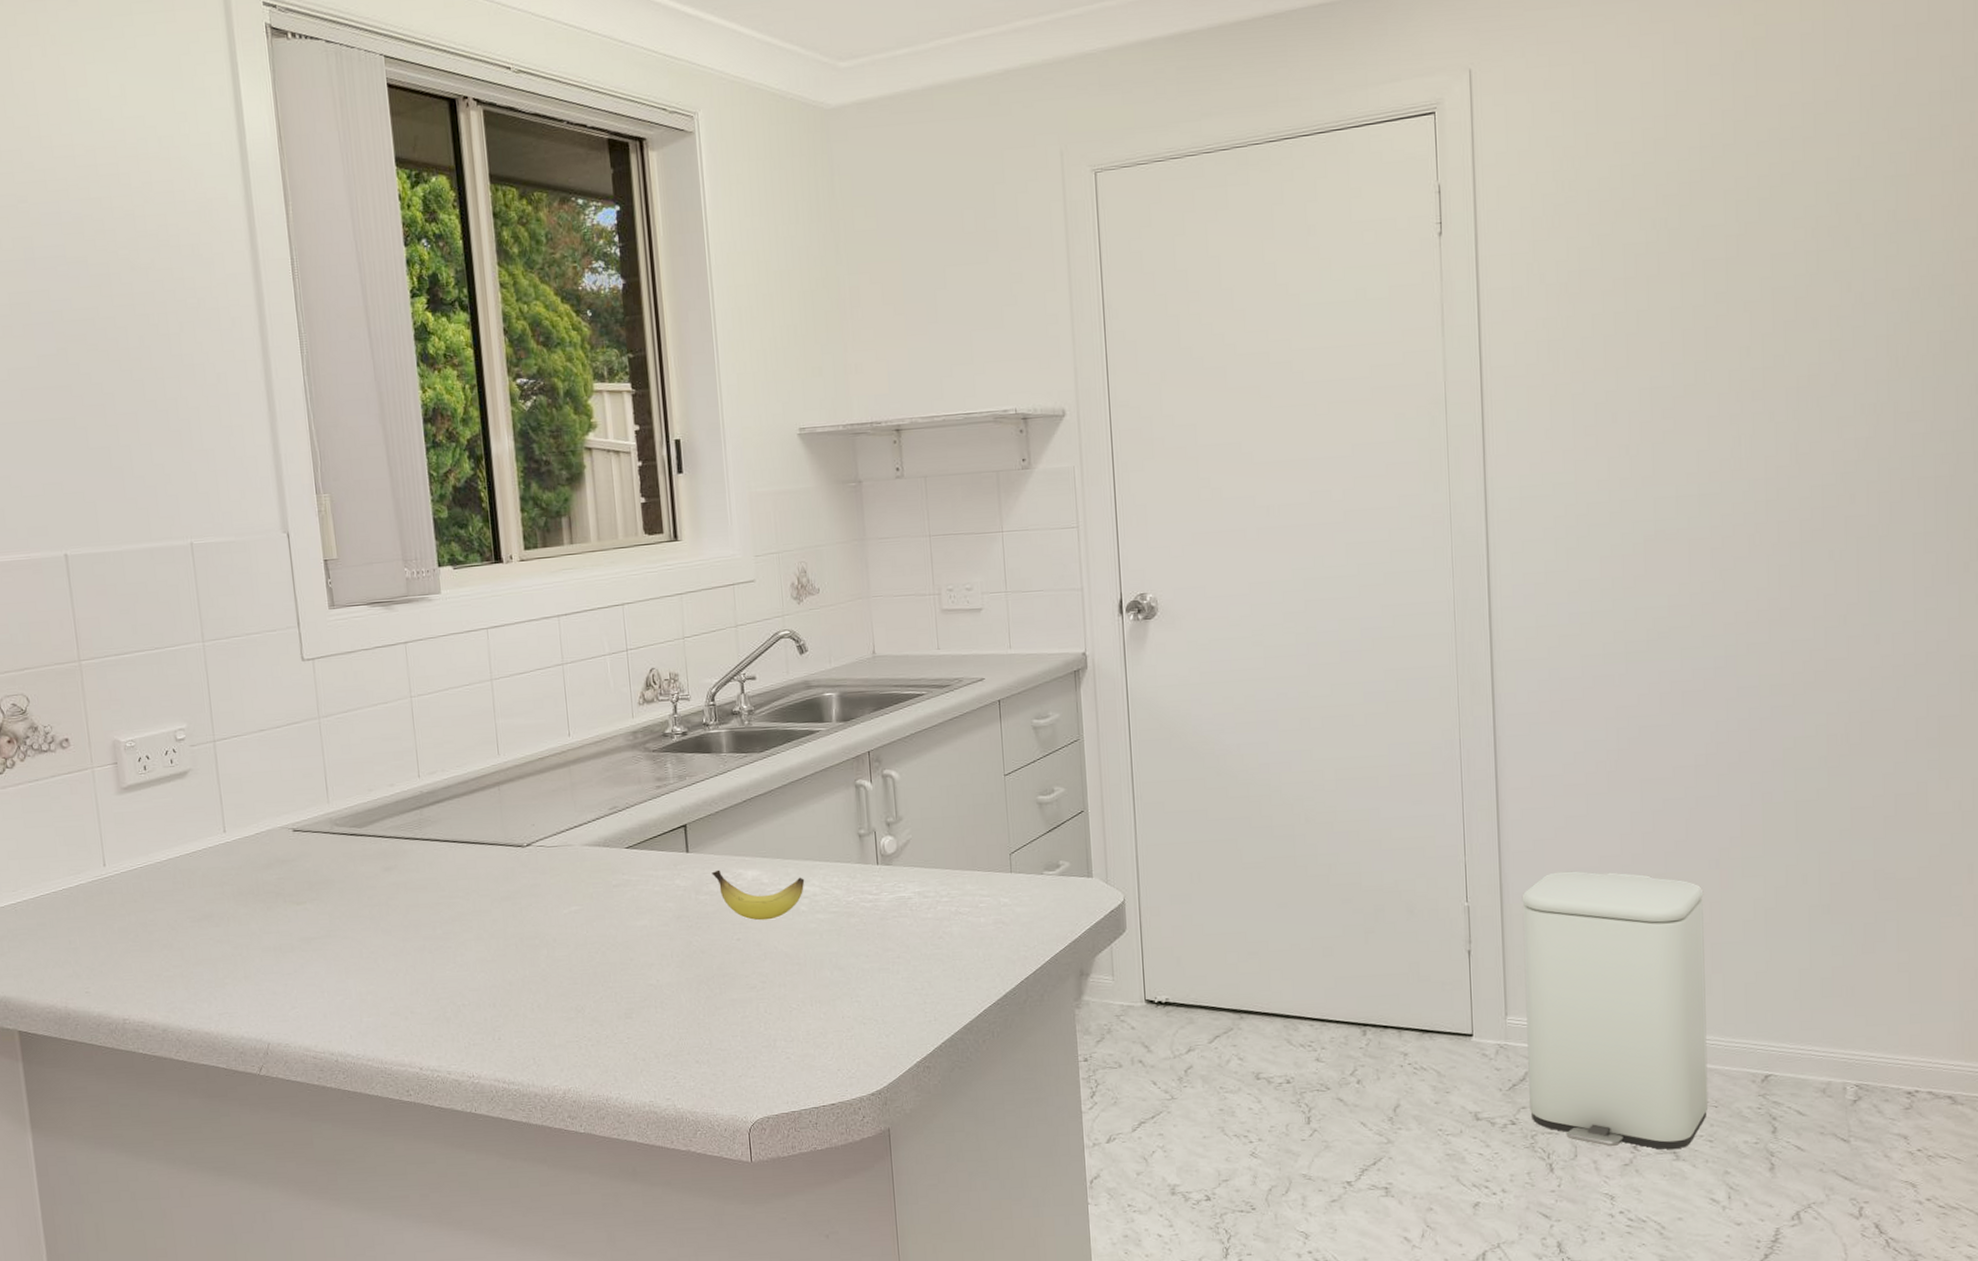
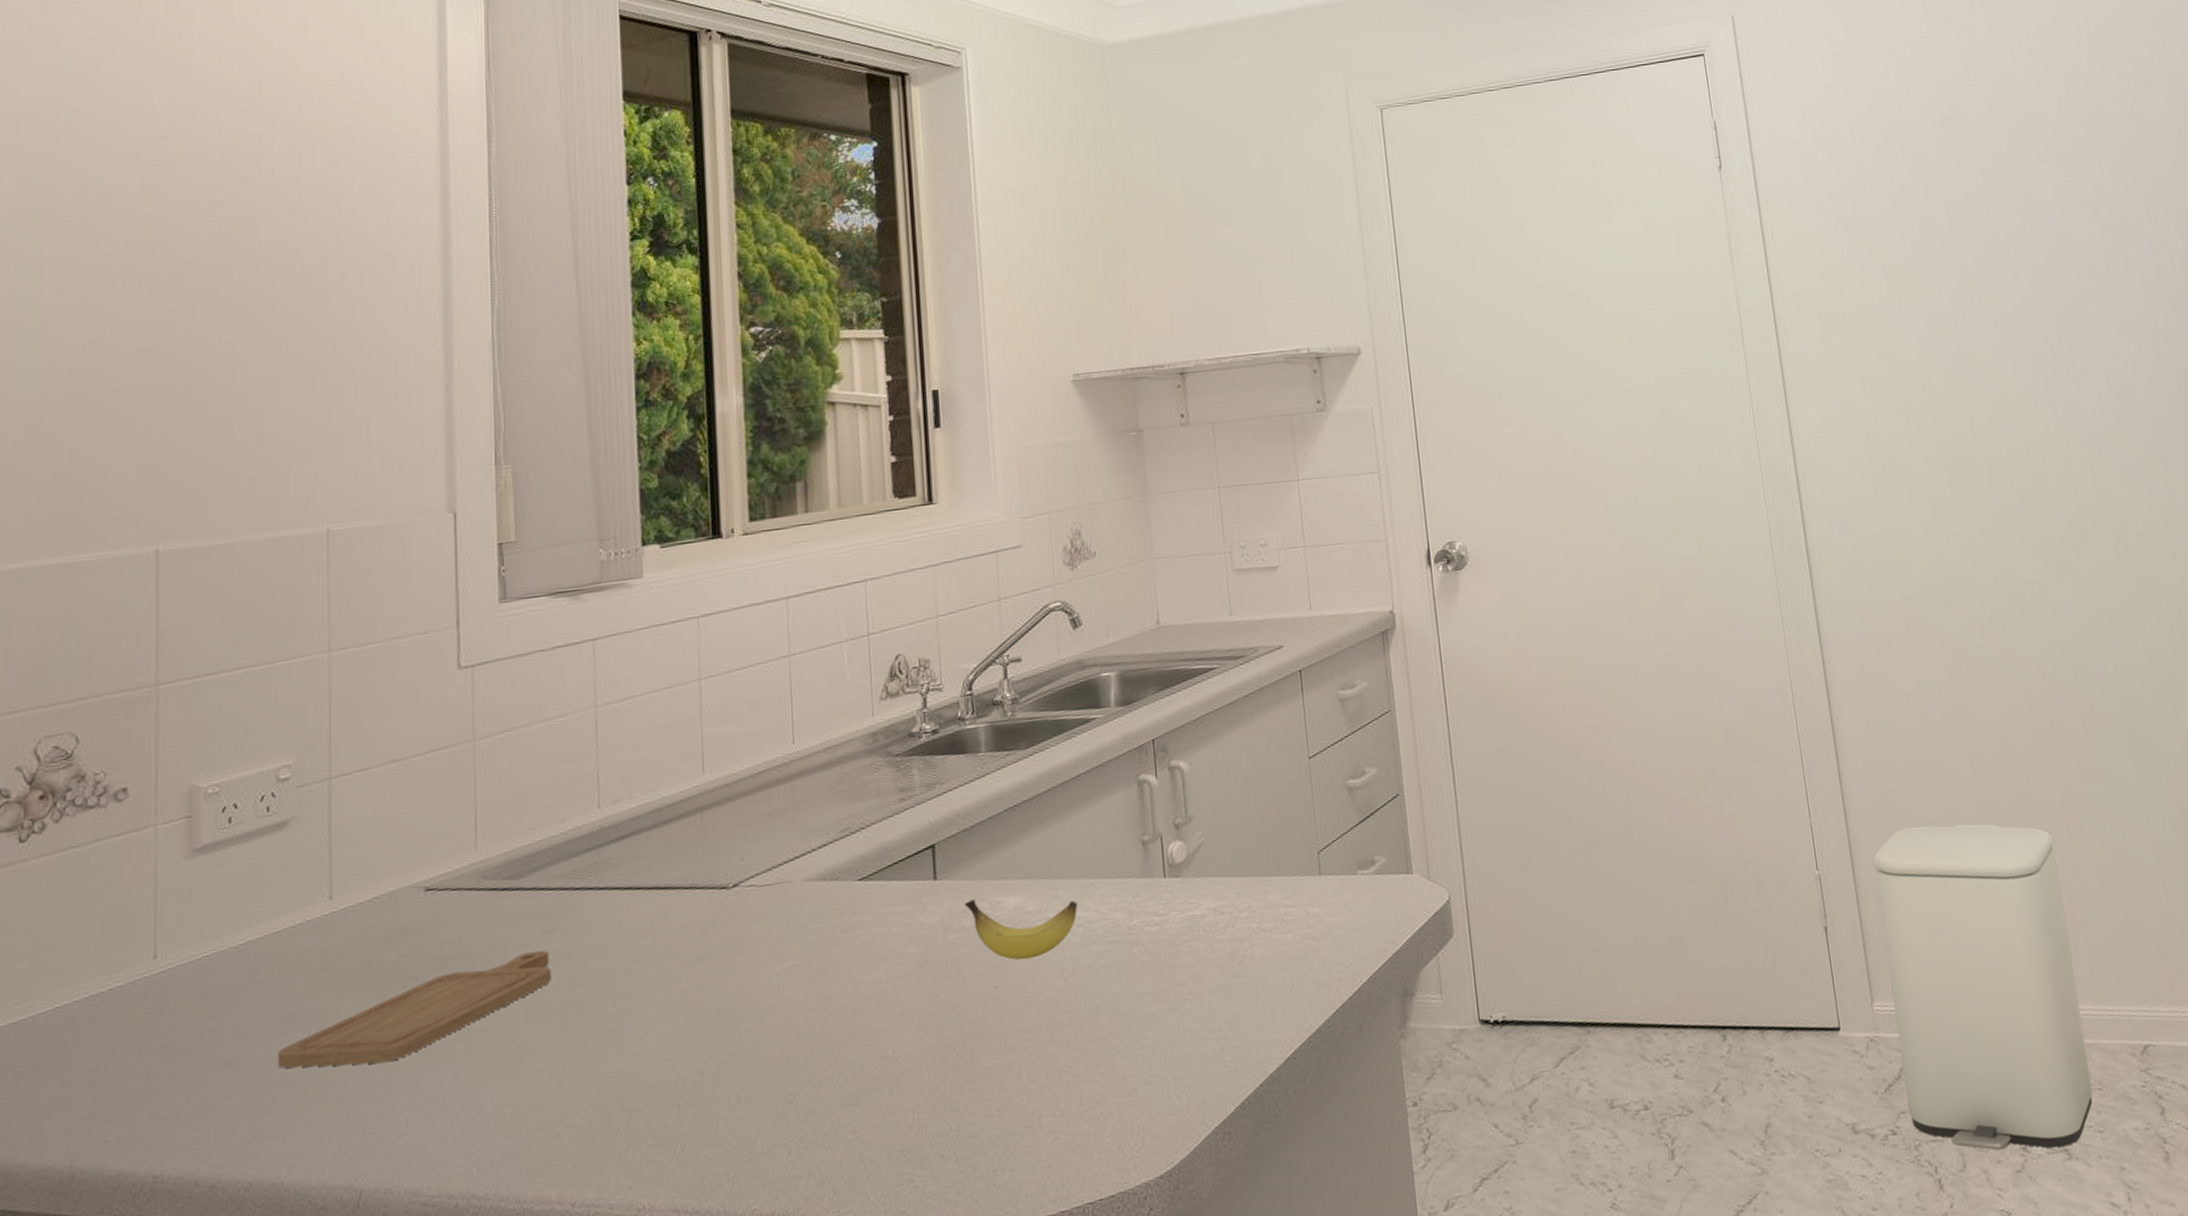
chopping board: none [198,882,392,956] -> present [277,950,551,1069]

